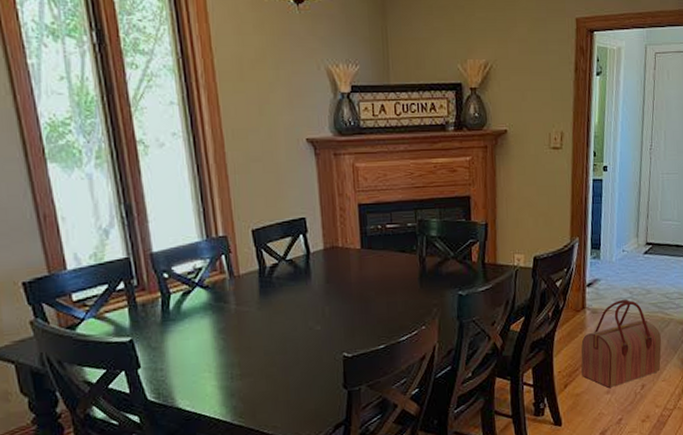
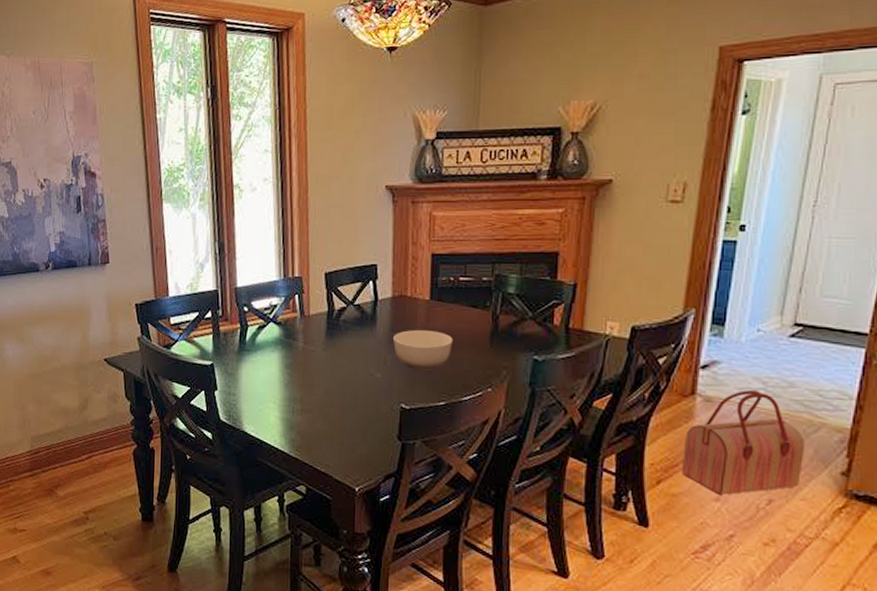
bowl: none [329,277,387,319] -> present [393,329,453,372]

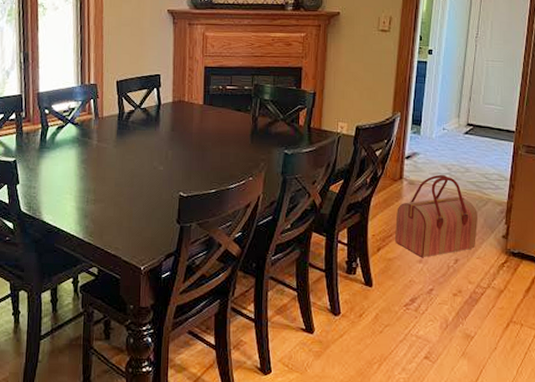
bowl: present [393,329,453,372] -> none [173,129,222,165]

